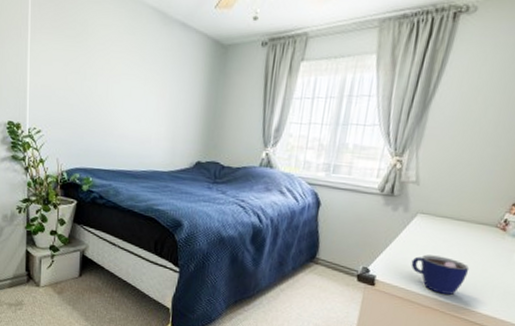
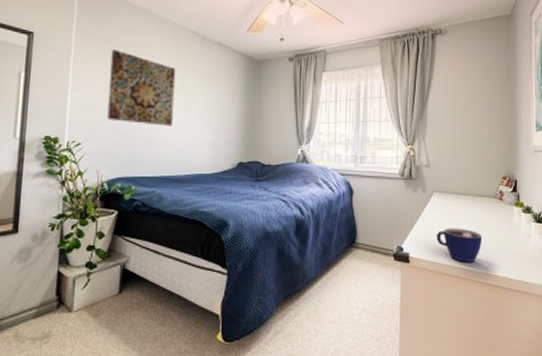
wall art: none [65,28,134,118] -> present [107,49,176,127]

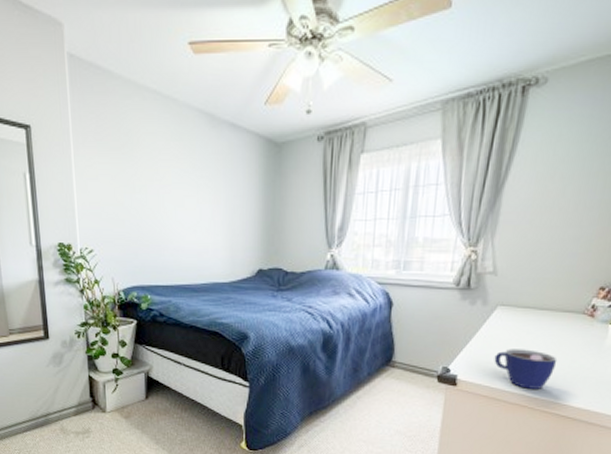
wall art: present [107,49,176,127] -> none [112,140,185,229]

